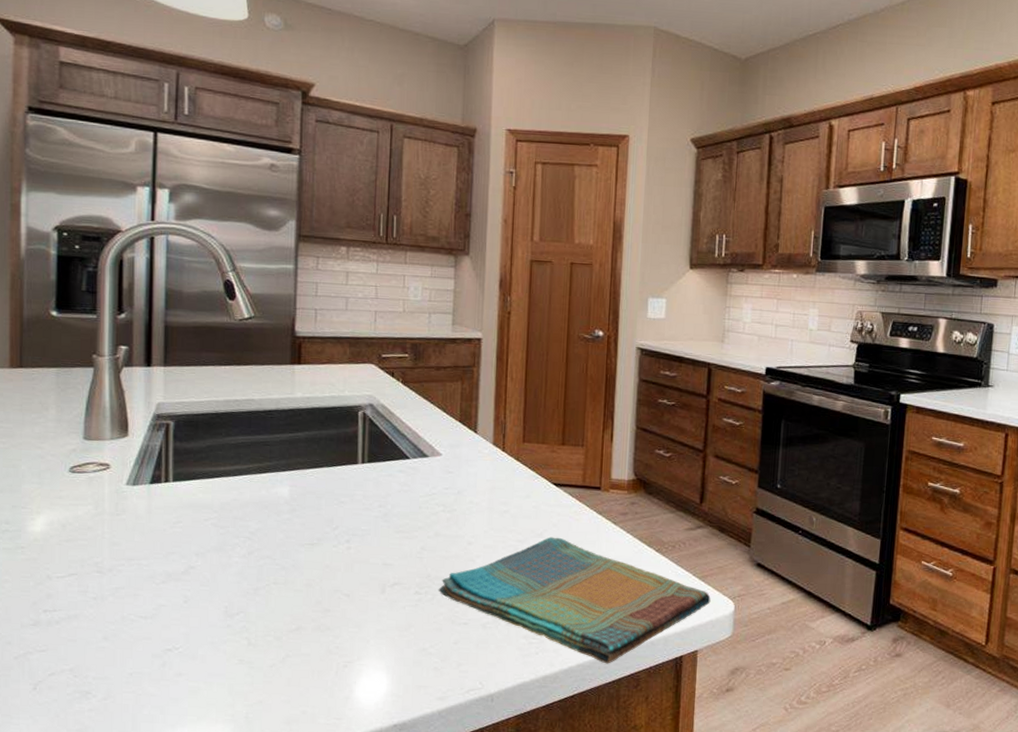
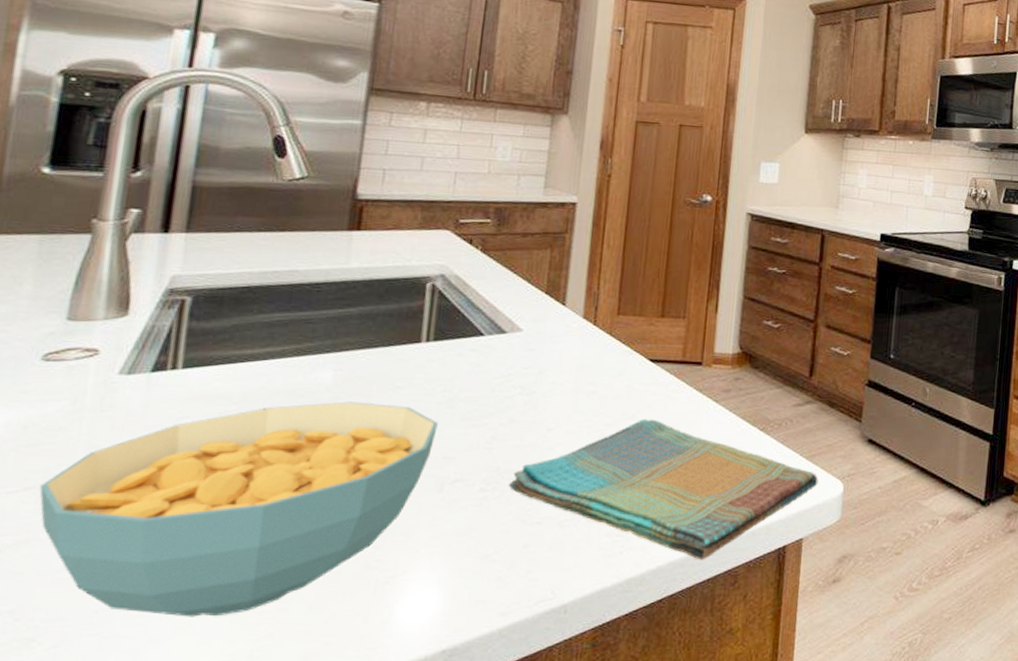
cereal bowl: none [80,513,377,685] -> present [39,401,438,617]

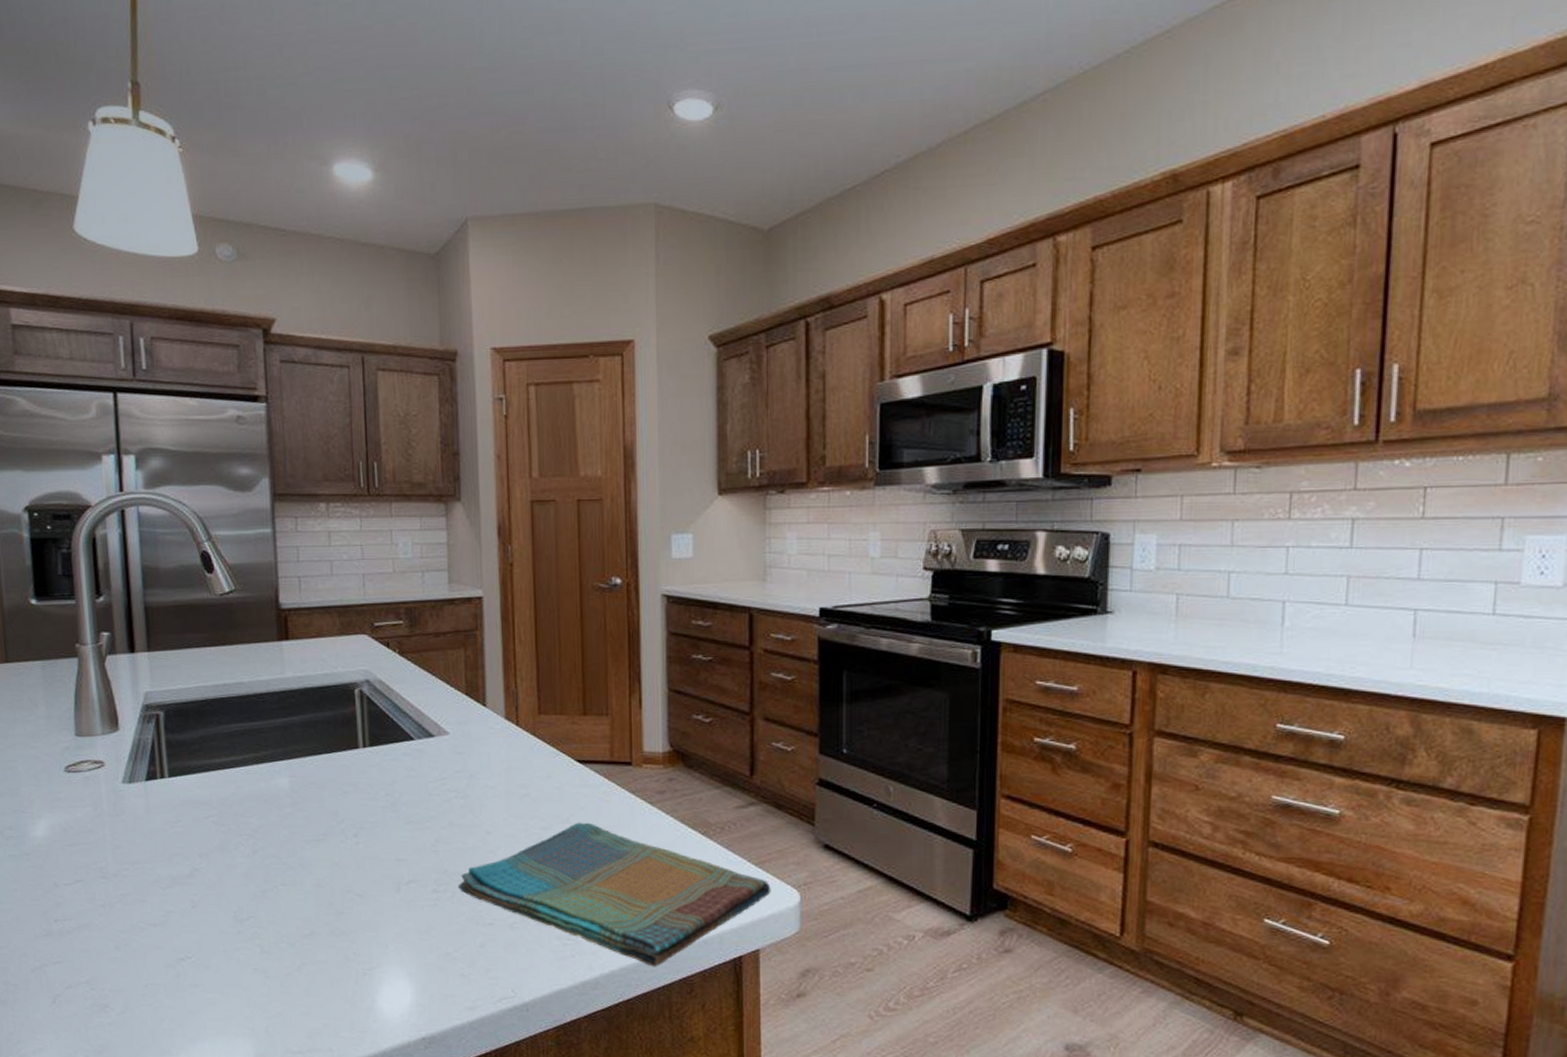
cereal bowl: present [39,401,438,617] -> none [86,806,386,996]

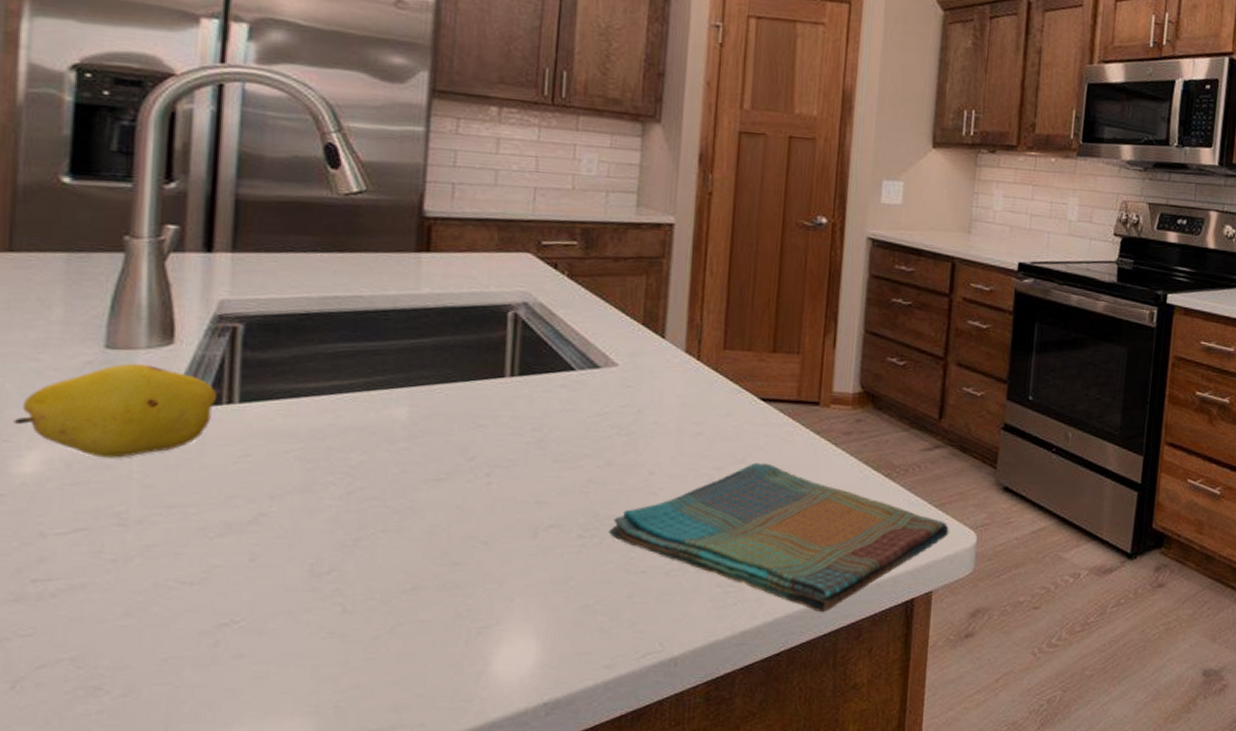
fruit: none [27,747,153,824] -> present [13,363,216,458]

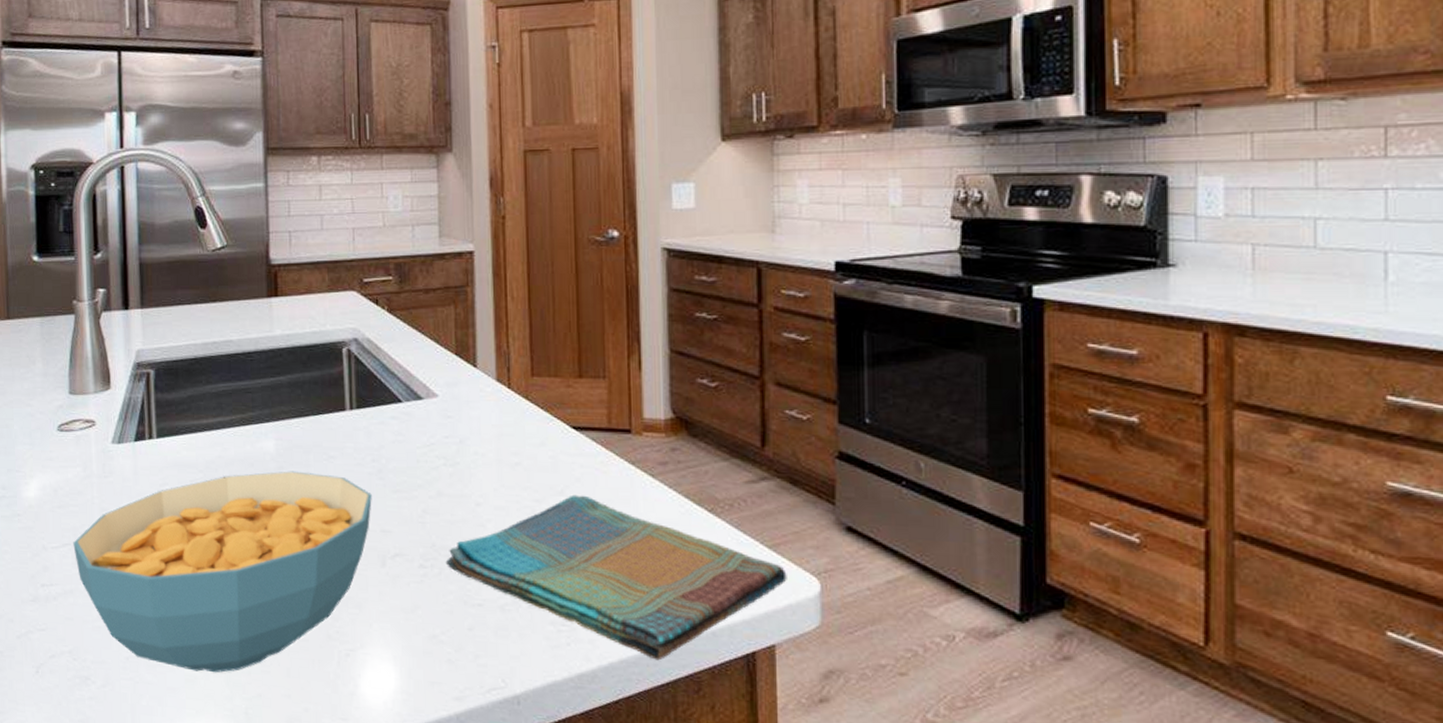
fruit: present [13,363,216,458] -> none [21,406,141,486]
cereal bowl: none [91,440,528,667] -> present [73,471,372,673]

